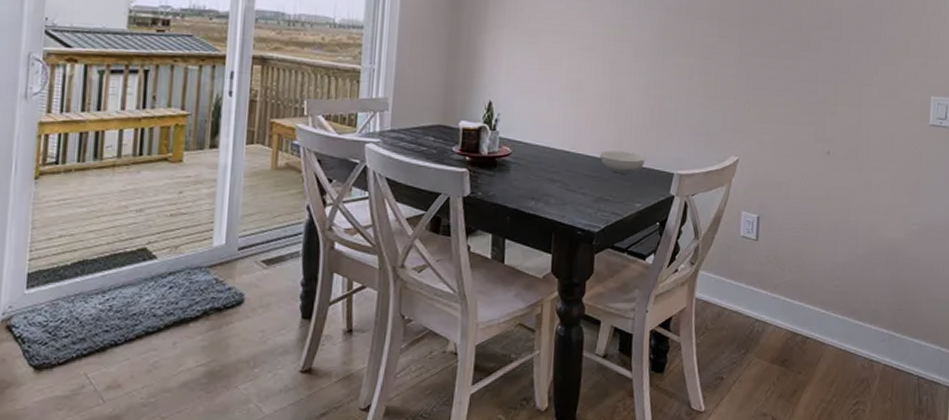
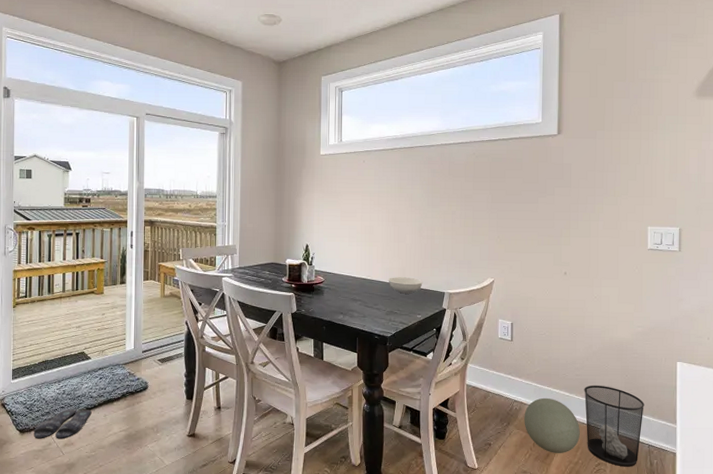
slippers: none [57,334,154,379] -> present [33,409,92,439]
ball: none [767,316,836,389] -> present [524,397,580,453]
waste bin: none [843,299,916,406] -> present [584,385,644,467]

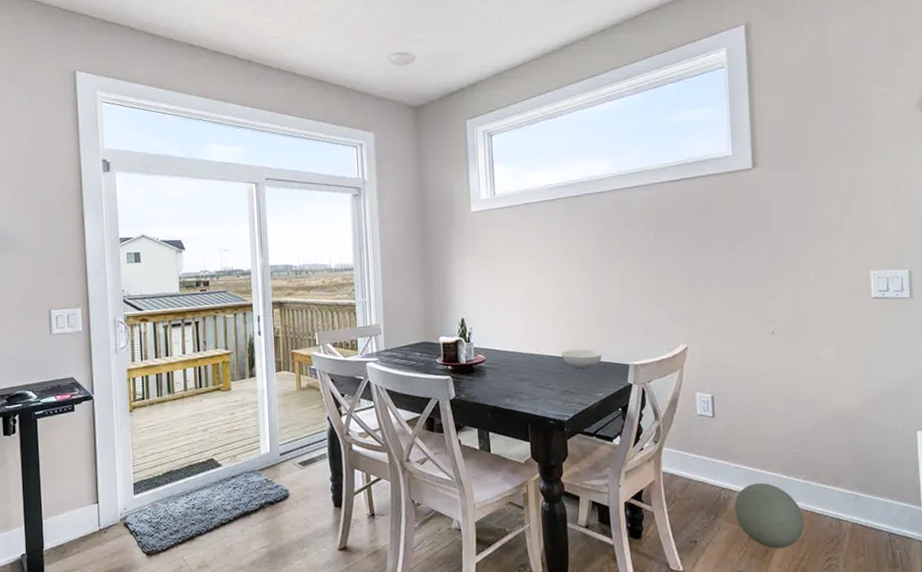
slippers: present [33,409,92,439] -> none [162,525,227,562]
waste bin: present [584,385,644,467] -> none [805,464,881,561]

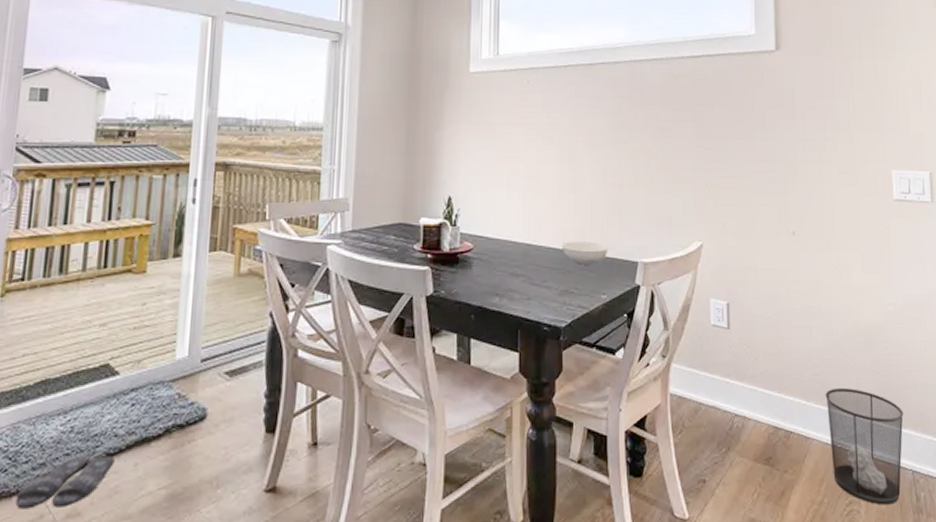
slippers: none [162,525,227,562] -> present [15,456,115,509]
ball: present [734,482,804,548] -> none [749,408,823,490]
waste bin: none [805,464,881,561] -> present [825,387,904,505]

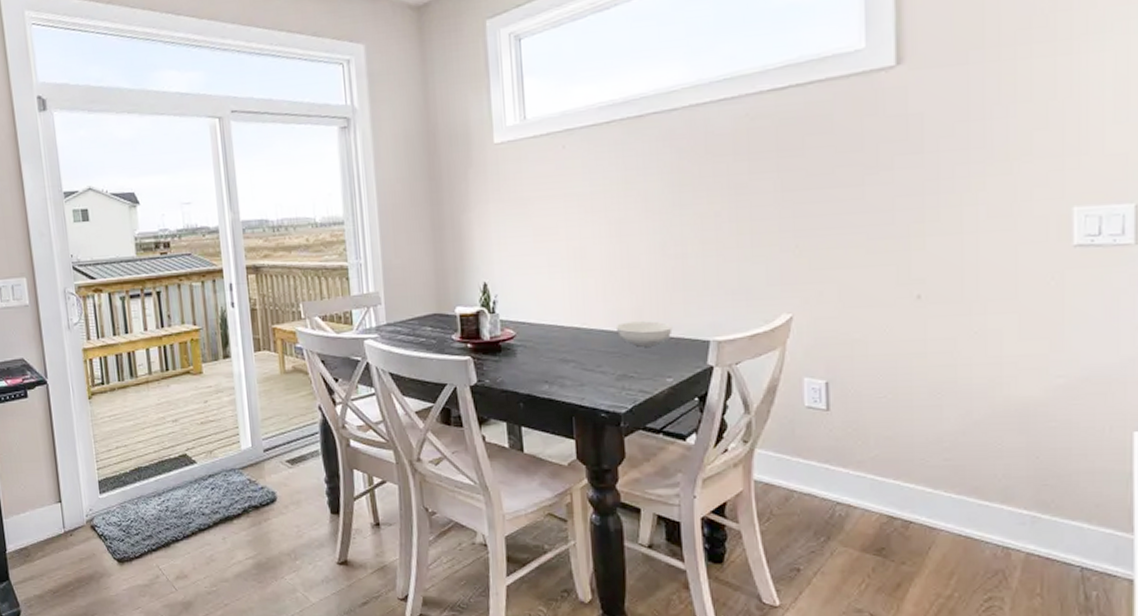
slippers: present [15,456,115,509] -> none [135,531,206,571]
waste bin: present [825,387,904,505] -> none [959,474,1072,603]

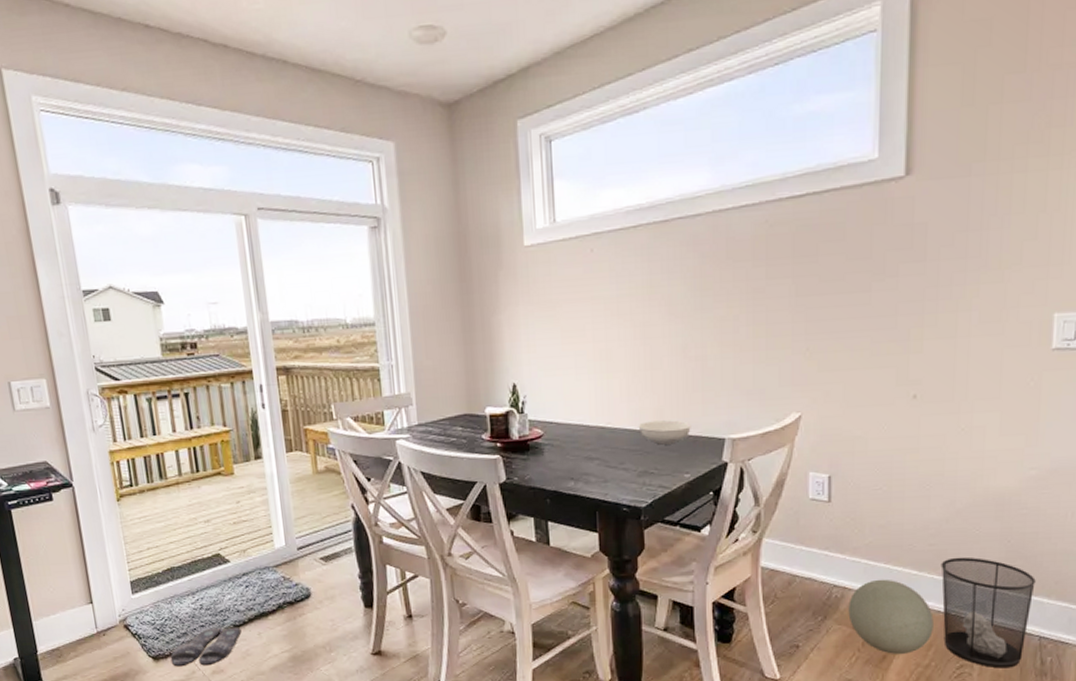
slippers: none [135,531,206,571] -> present [170,627,241,667]
ball: none [854,496,954,582] -> present [848,579,934,654]
waste bin: none [959,474,1072,603] -> present [940,557,1036,669]

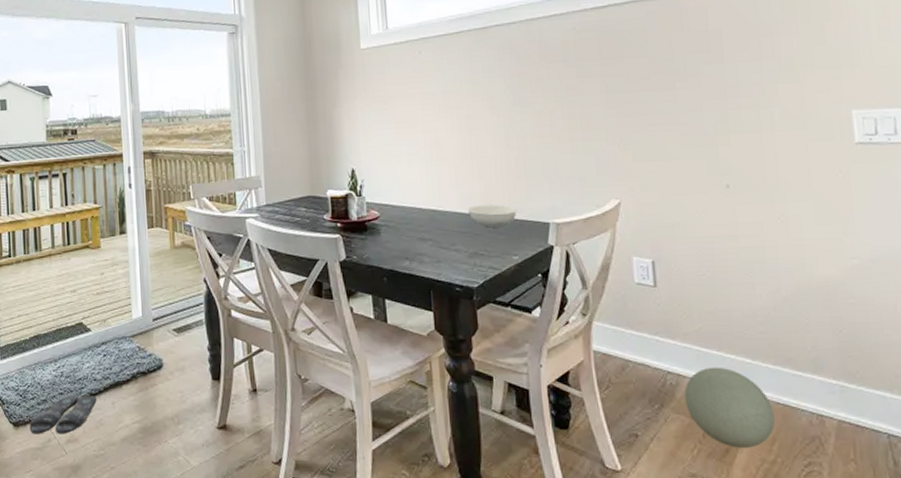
waste bin: present [940,557,1036,669] -> none [774,346,875,468]

